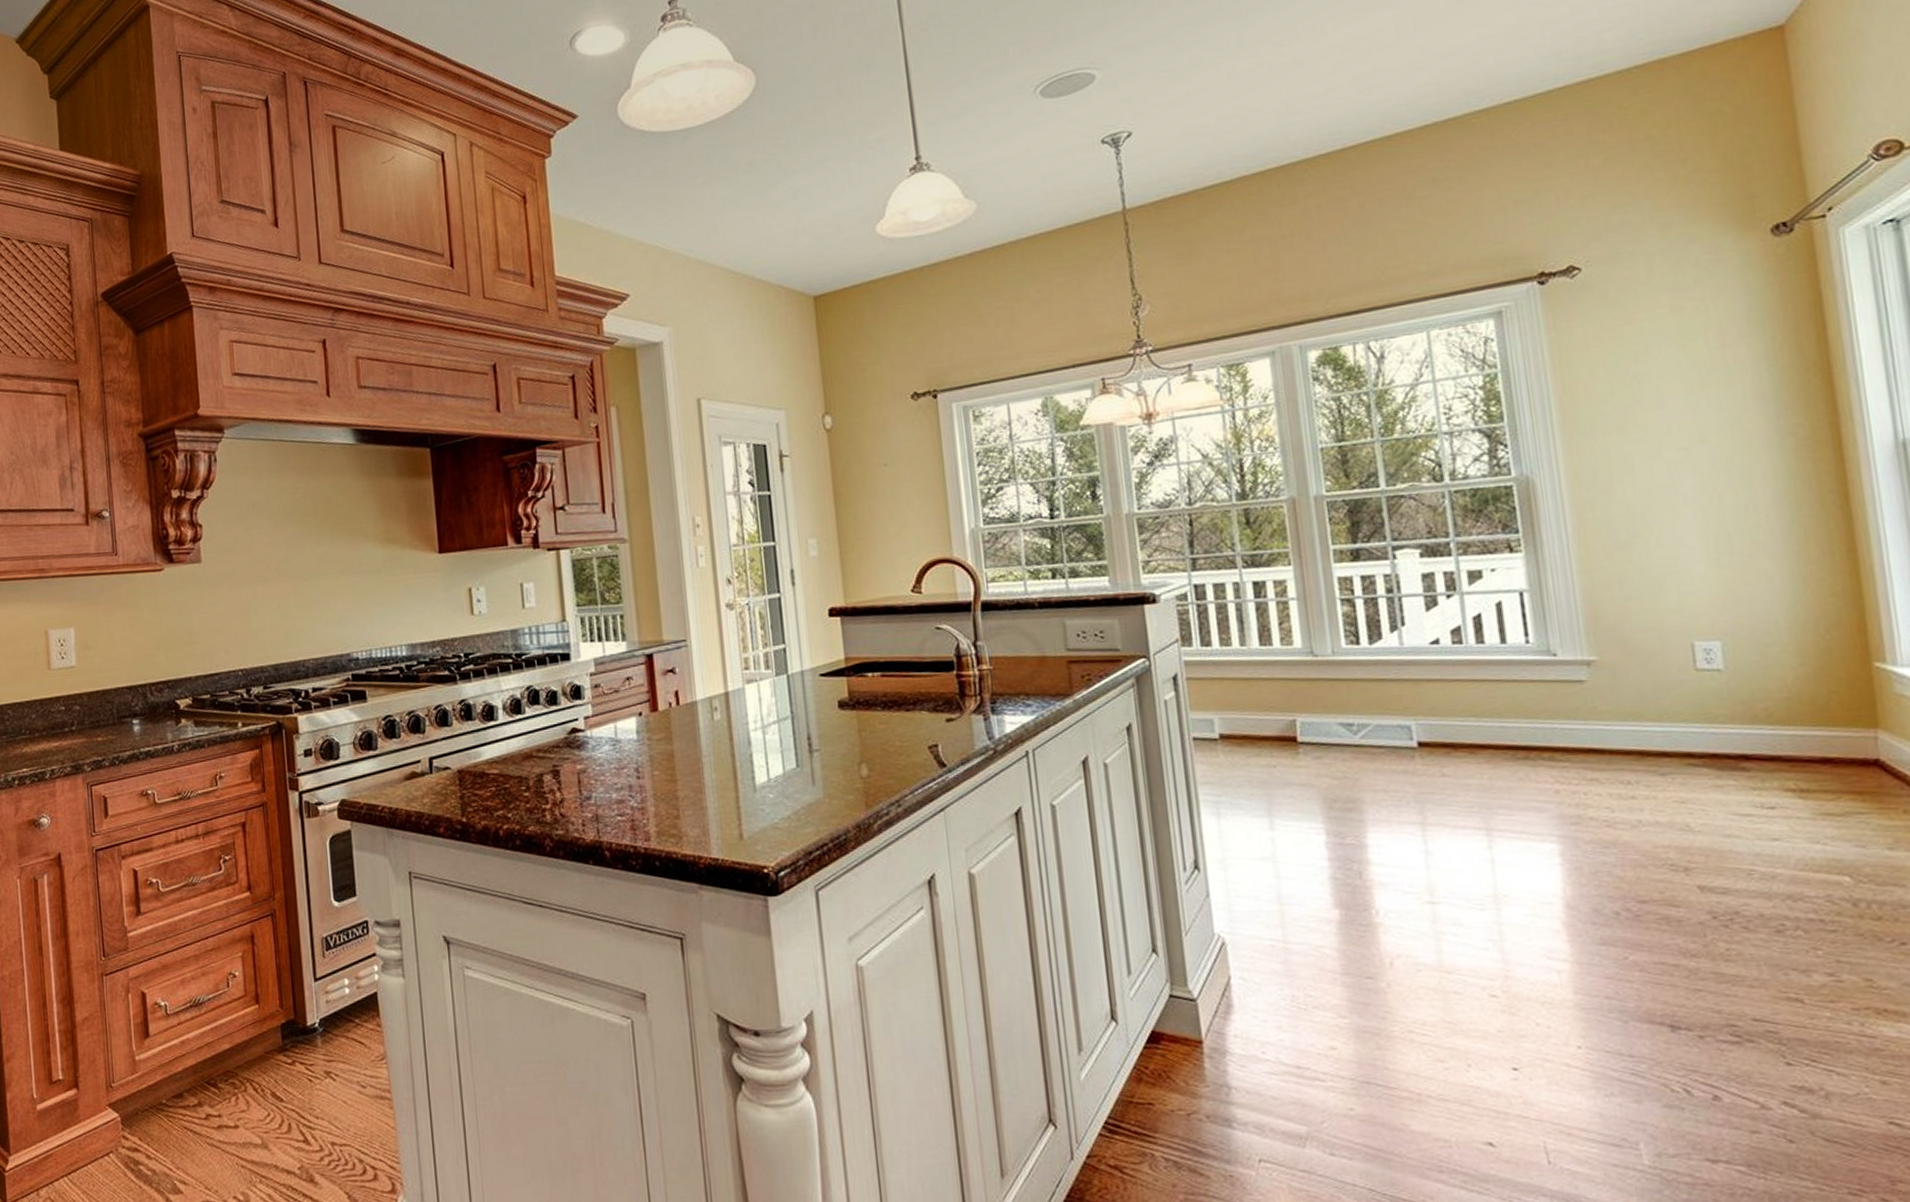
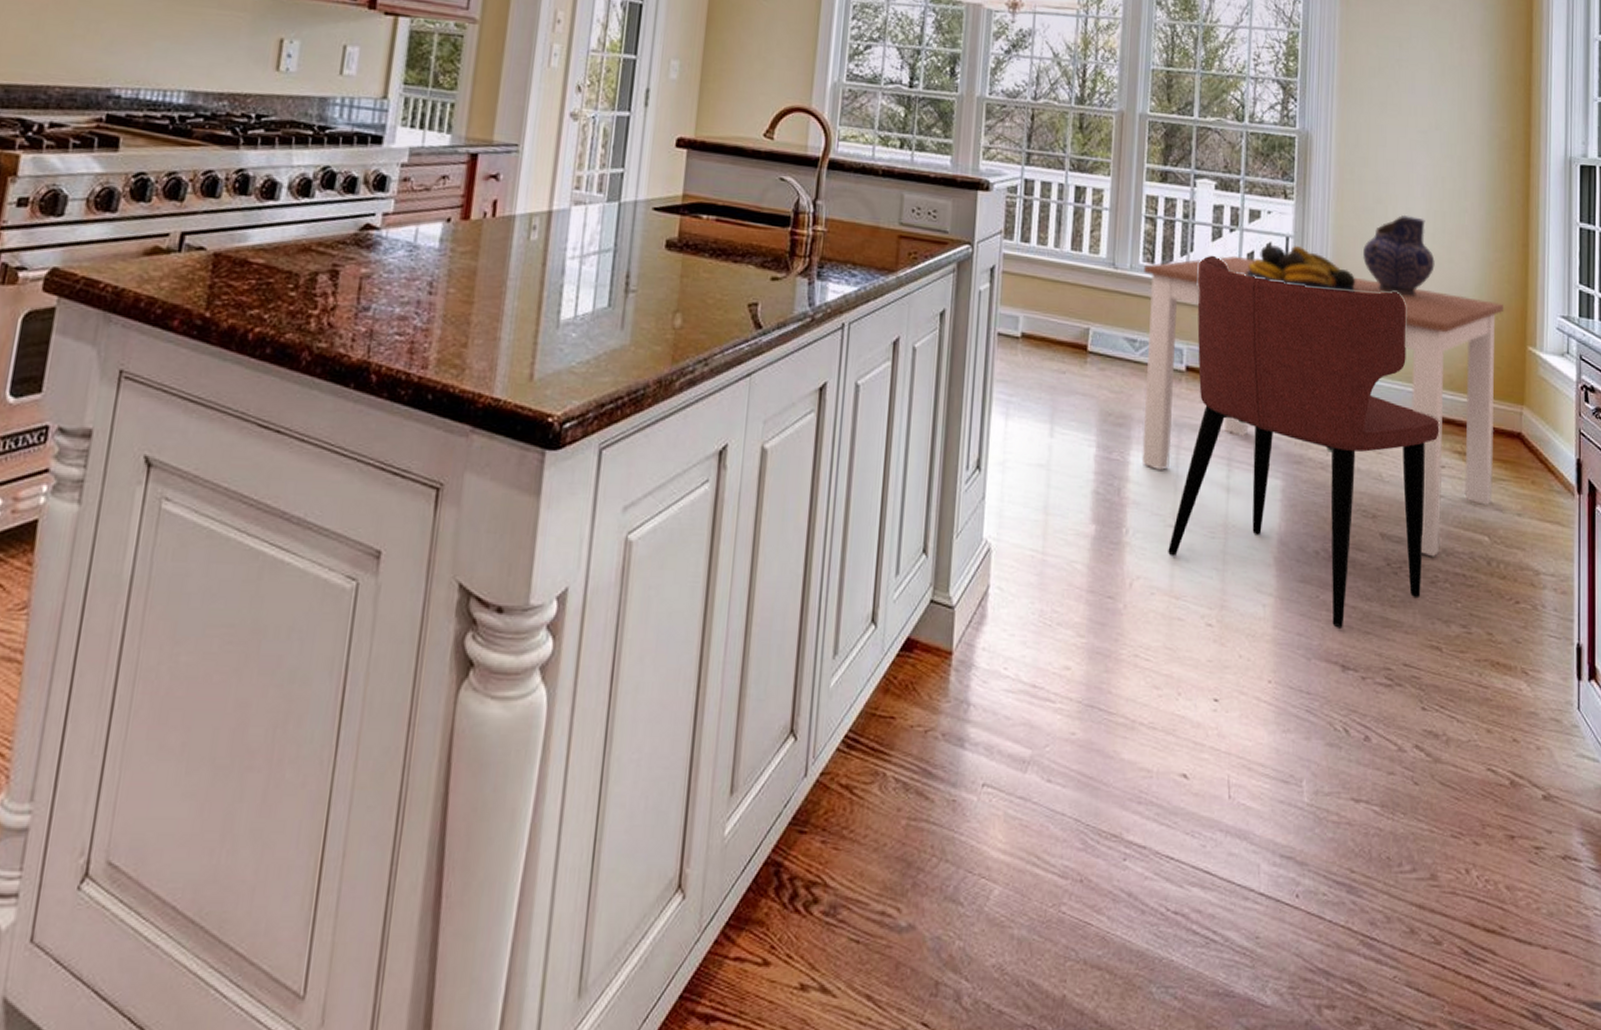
dining table: none [1348,619,1849,905] -> present [1141,255,1503,557]
dining chair: none [1414,625,1765,988] -> present [1168,255,1440,628]
fruit bowl: none [1474,598,1621,642] -> present [1246,244,1356,293]
pottery: none [1623,543,1725,632] -> present [1363,214,1435,297]

